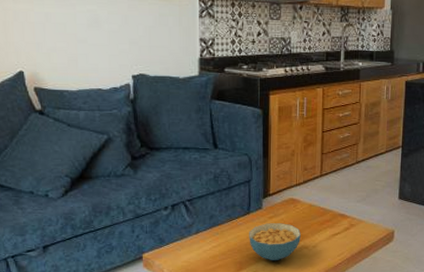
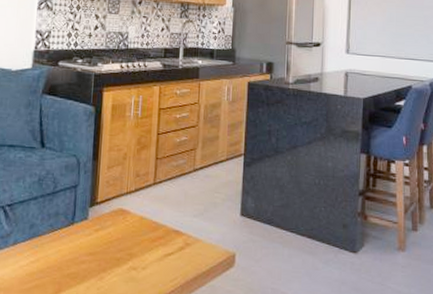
cereal bowl: present [249,223,301,261] -> none [71,237,129,284]

